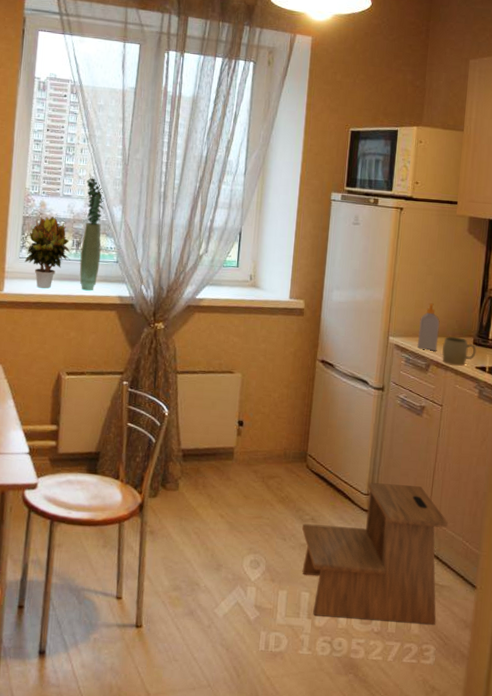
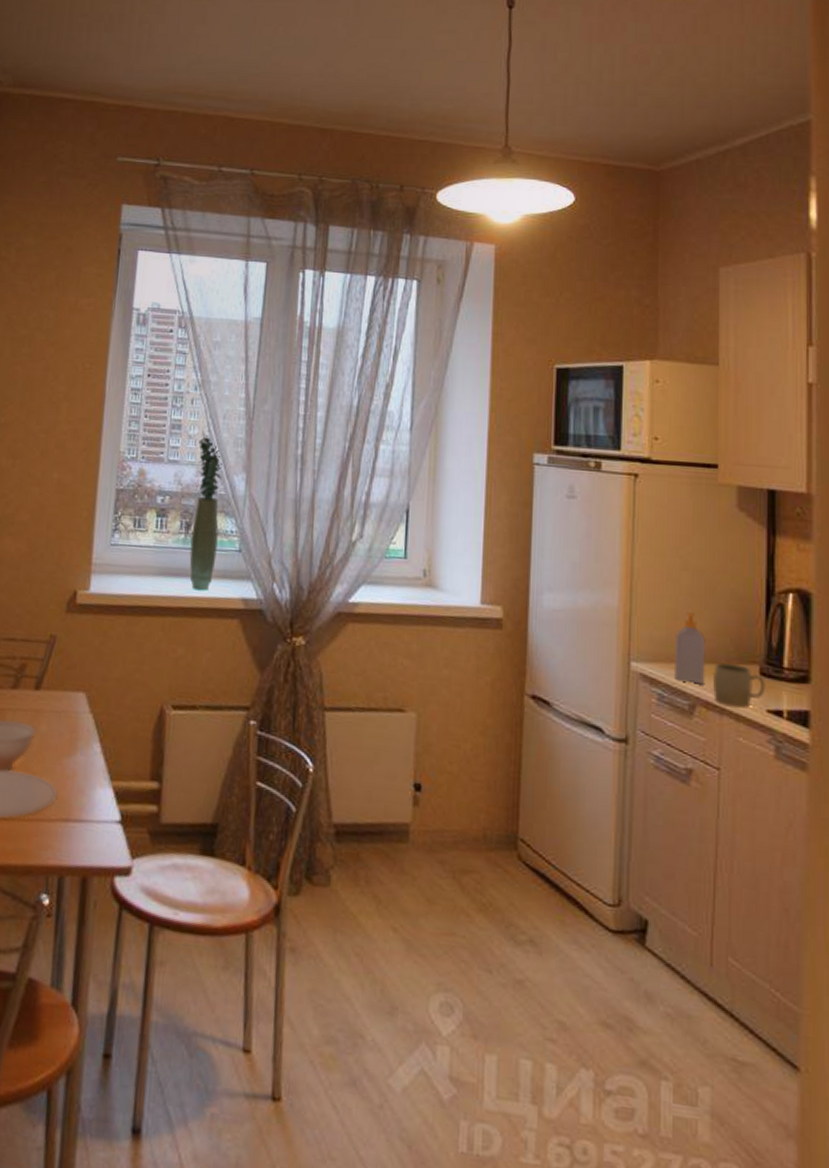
potted plant: present [24,216,71,290] -> none [117,488,179,589]
step stool: present [301,482,448,625] -> none [515,886,744,1129]

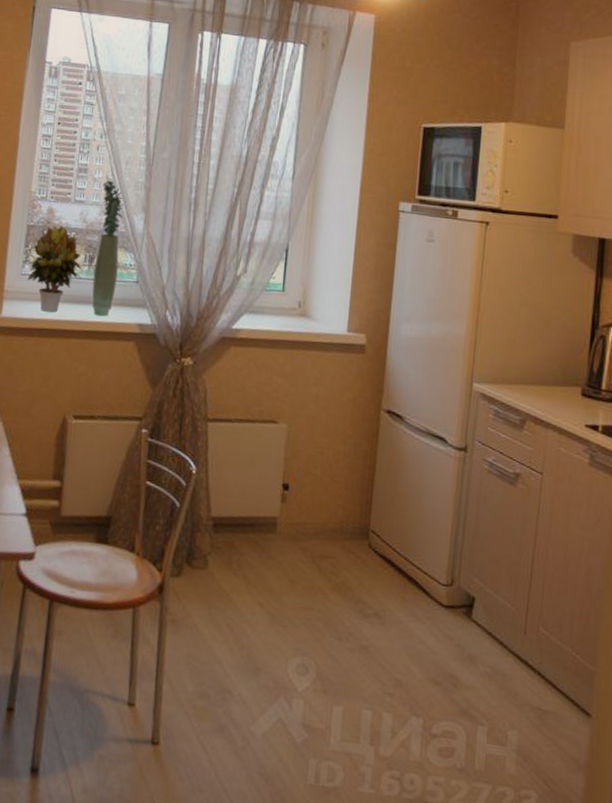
potted plant: none [117,488,179,589] -> present [27,225,83,314]
soap bottle: present [675,612,706,685] -> none [509,342,538,403]
mug: present [713,661,766,709] -> none [541,383,586,424]

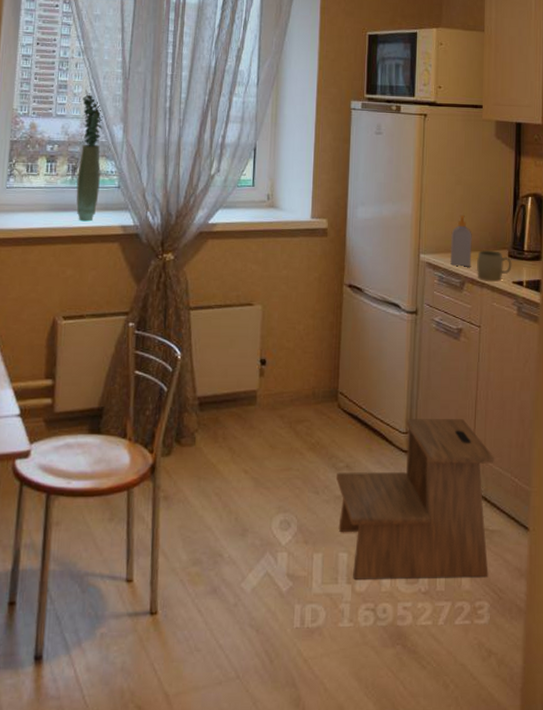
potted plant: present [27,225,83,314] -> none [12,139,67,223]
step stool: none [362,569,552,764] -> present [335,419,494,579]
soap bottle: none [509,342,538,403] -> present [450,215,472,267]
mug: none [541,383,586,424] -> present [477,249,512,283]

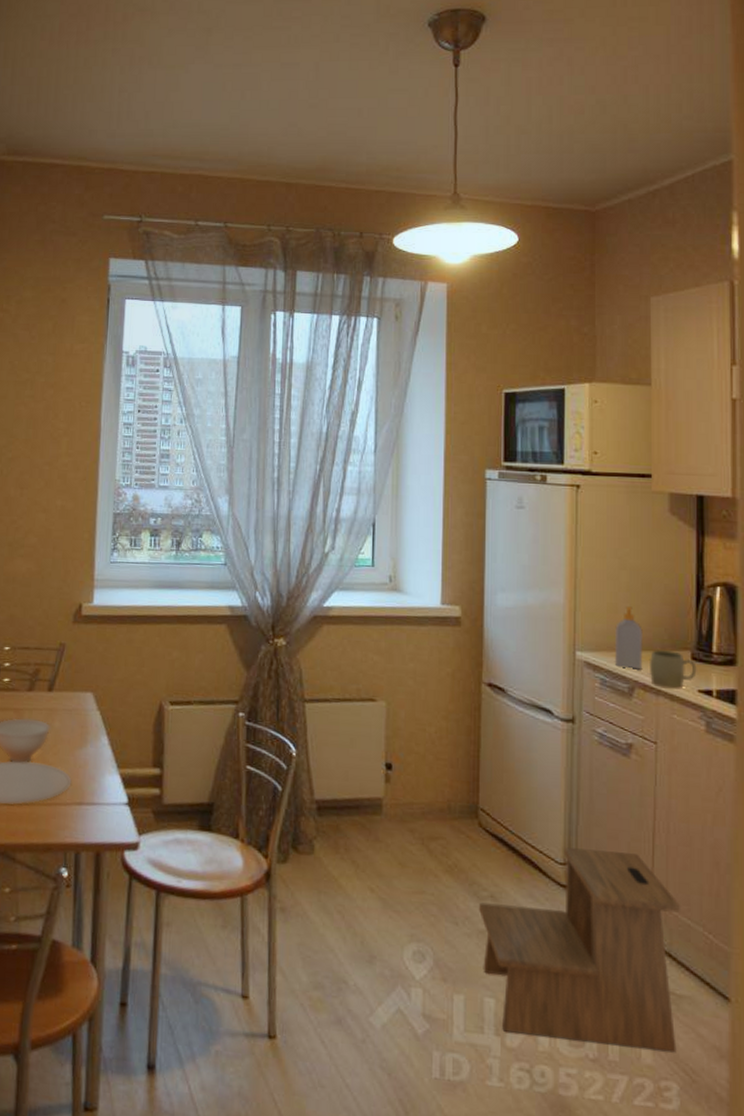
vase: present [76,89,103,222] -> none [180,459,207,601]

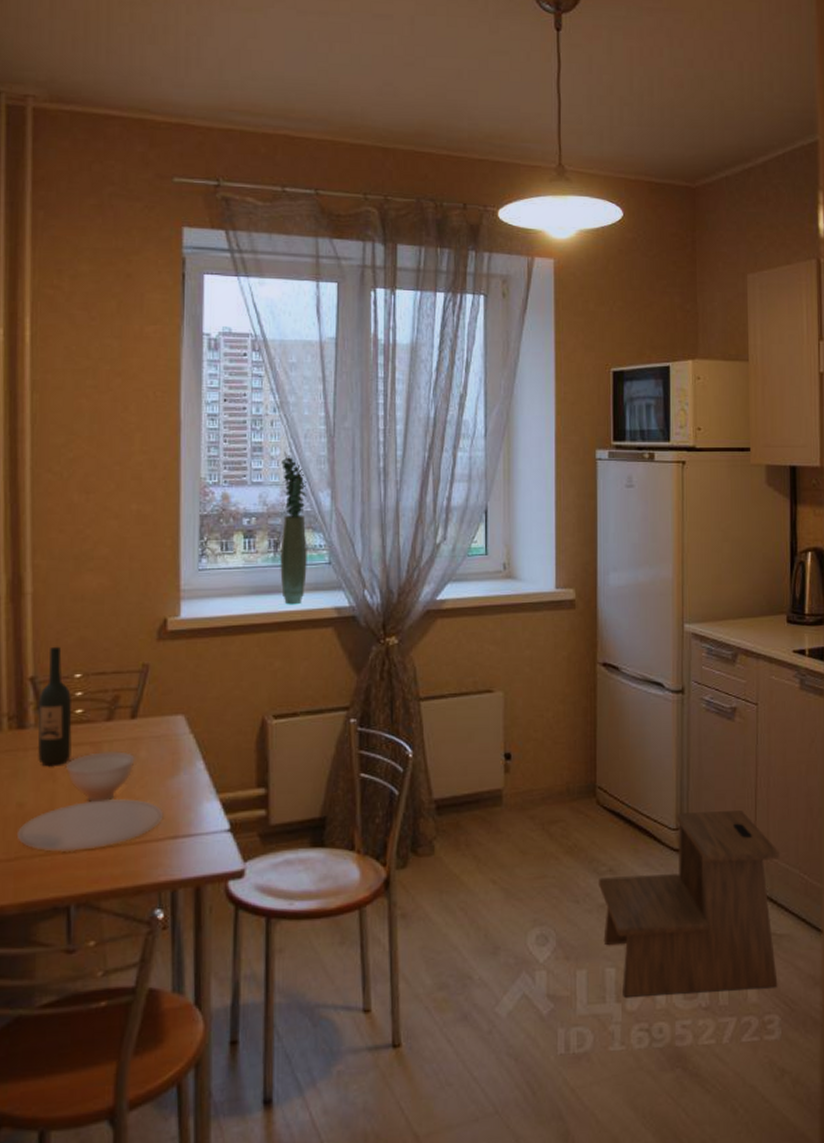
vase: none [180,459,207,601] -> present [280,451,307,605]
soap bottle: present [615,606,643,670] -> none [719,576,744,637]
mug: present [650,648,697,690] -> none [751,614,792,653]

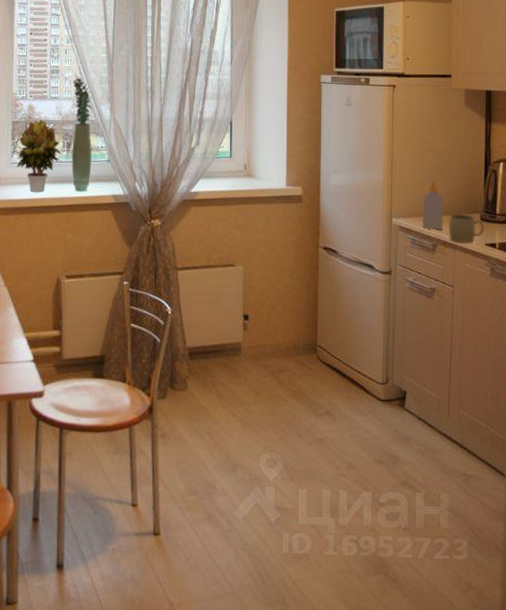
potted plant: none [206,511,269,609] -> present [16,119,63,193]
step stool: present [597,810,779,997] -> none [317,371,470,518]
soap bottle: none [719,576,744,637] -> present [422,181,444,230]
mug: none [751,614,792,653] -> present [449,213,484,245]

